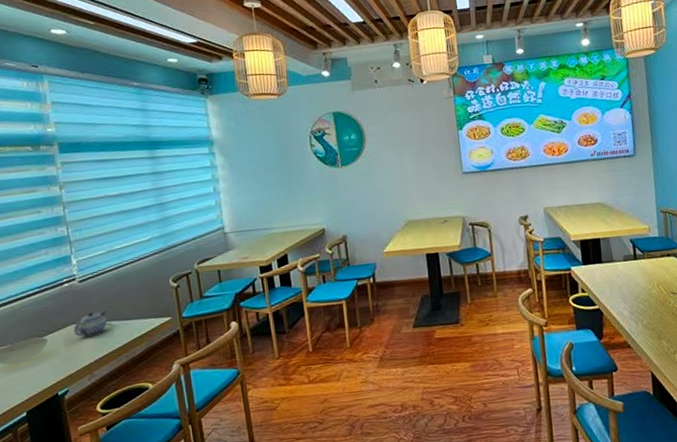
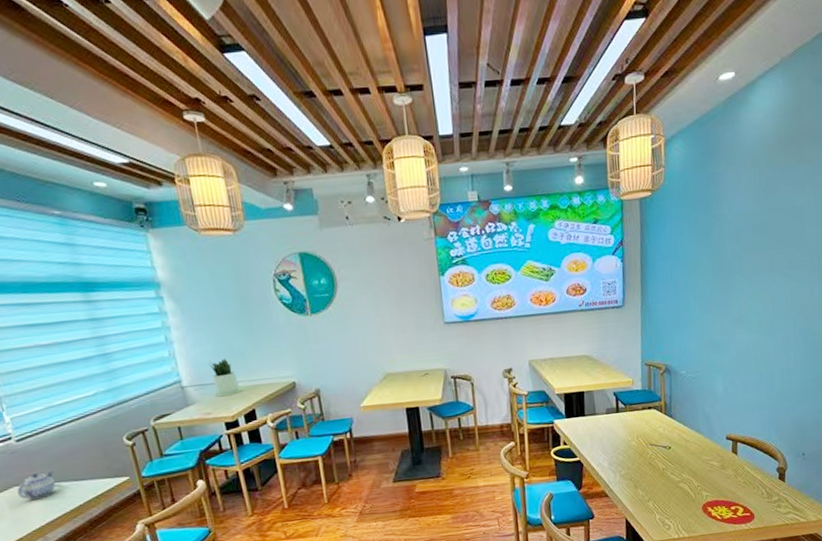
planter: none [249,207,277,243] -> present [208,358,242,397]

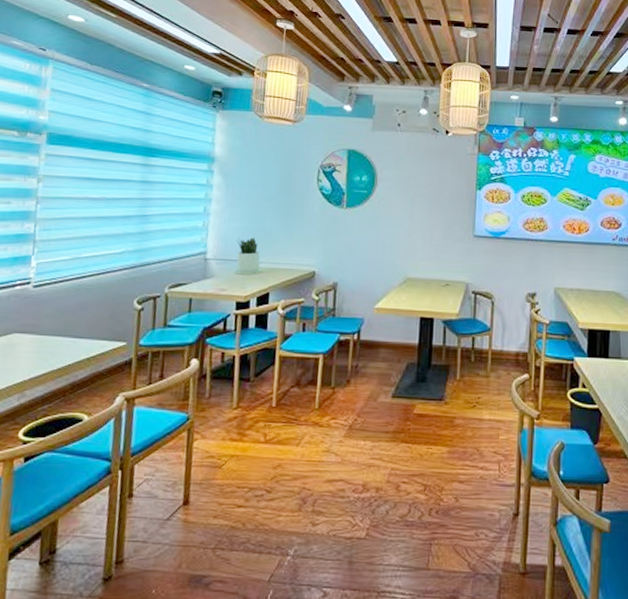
teapot: present [17,471,56,500] -> none [14,321,57,351]

